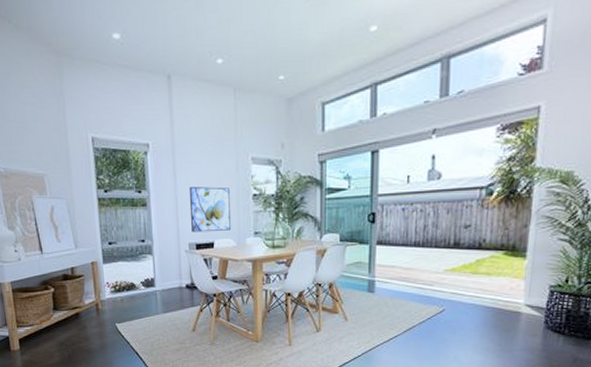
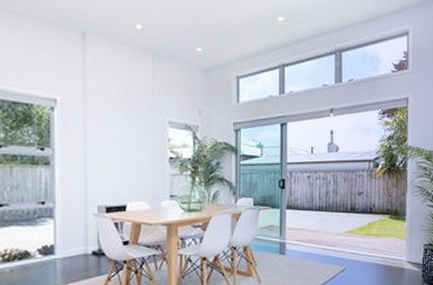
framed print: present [189,187,231,233] -> none [100,147,145,195]

